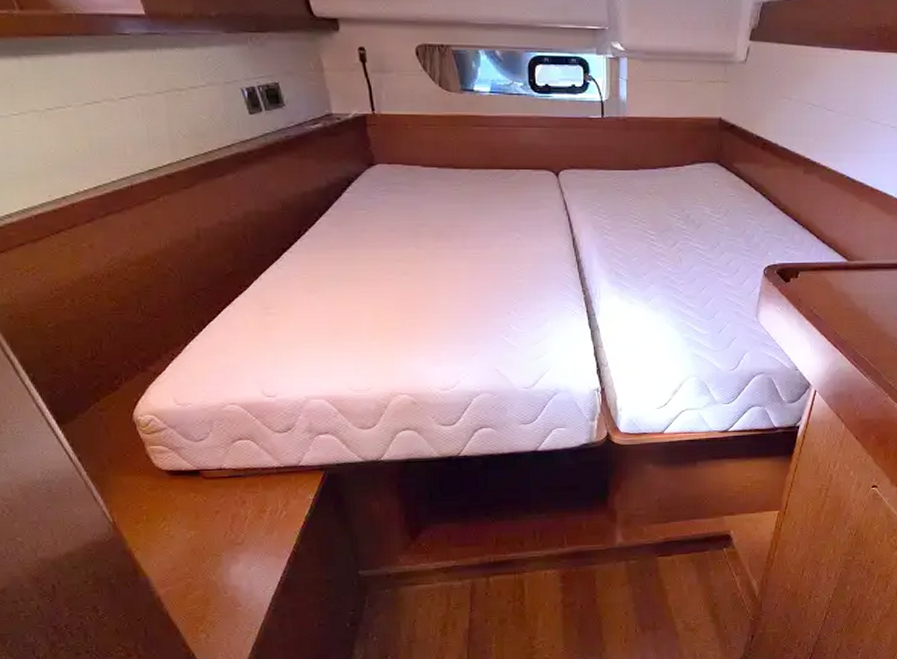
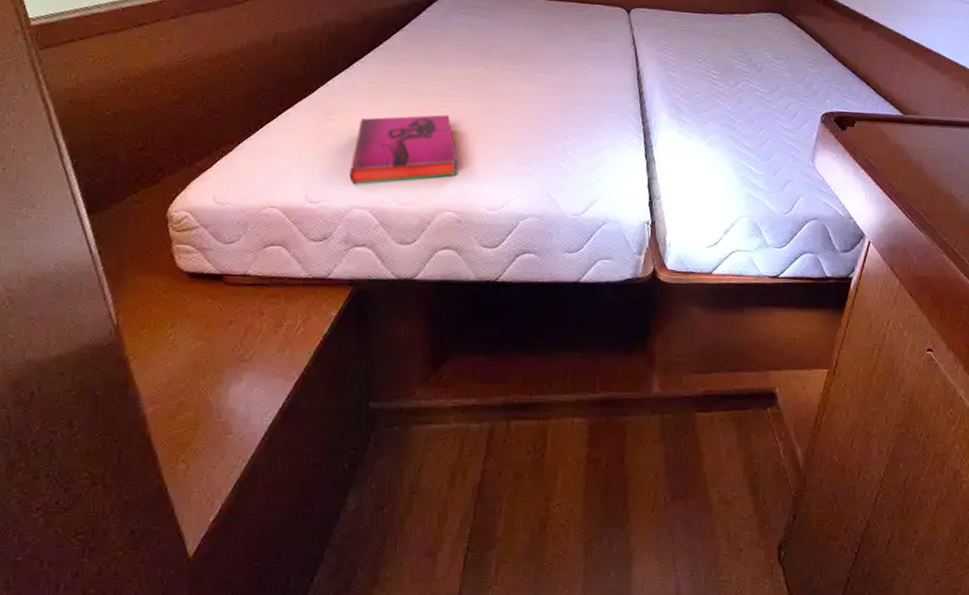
hardback book: none [299,300,405,376] -> present [349,114,457,185]

